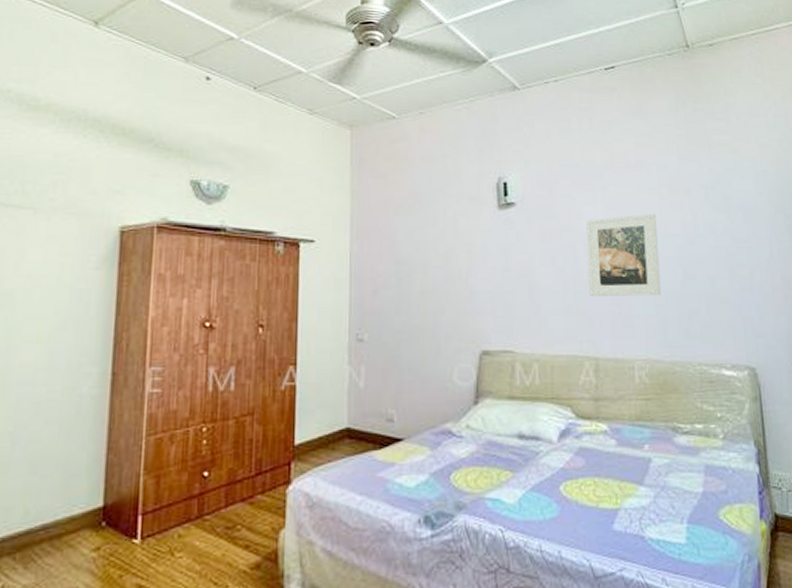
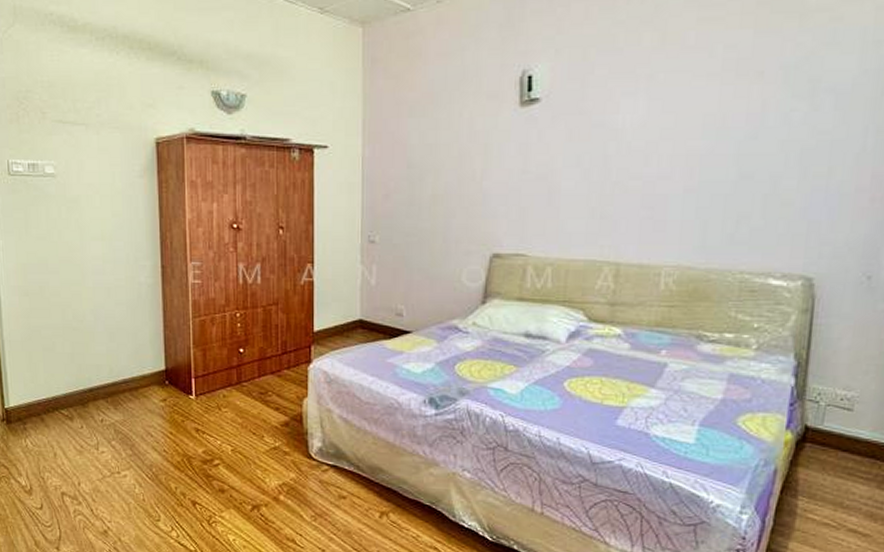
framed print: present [586,213,661,296] -> none [617,103,713,199]

